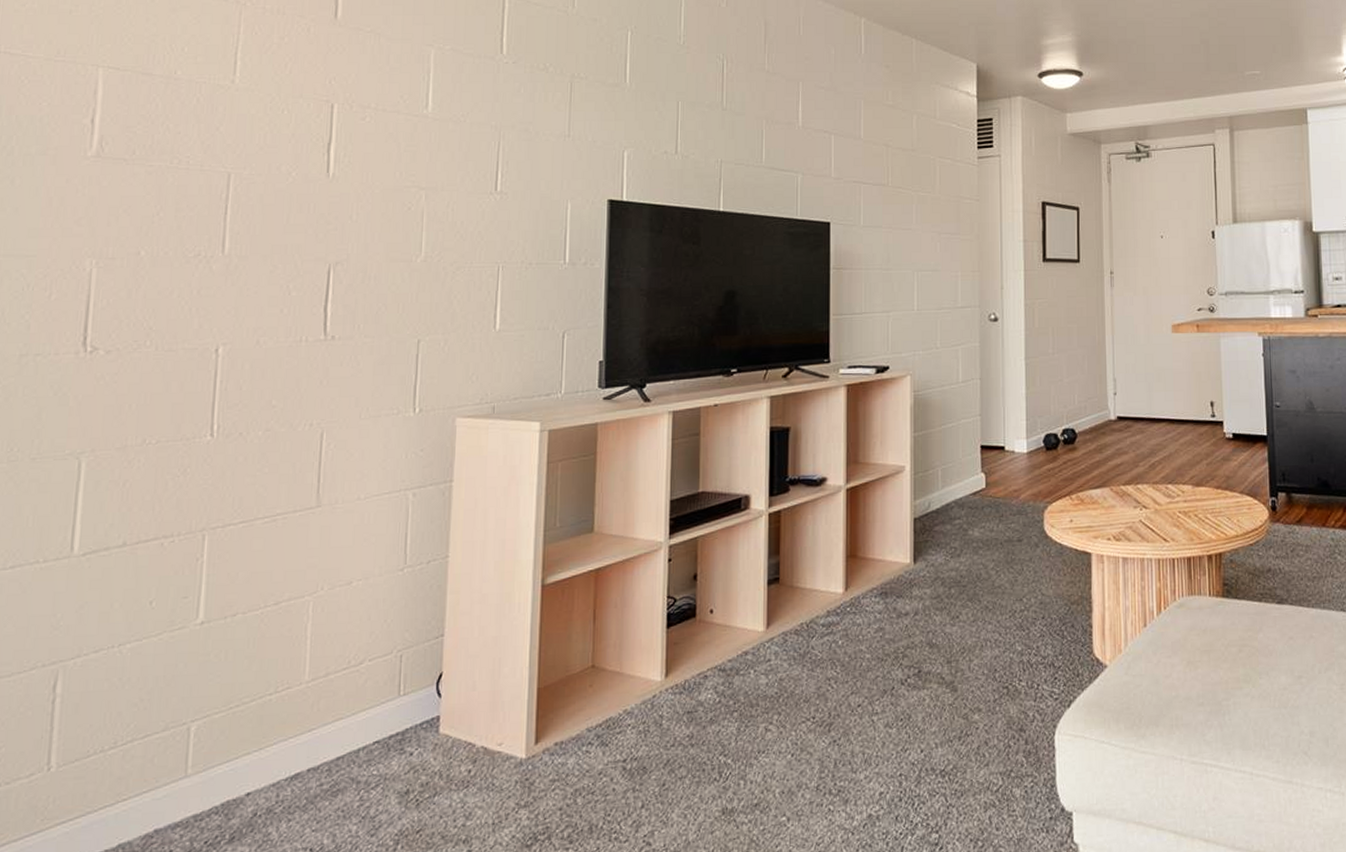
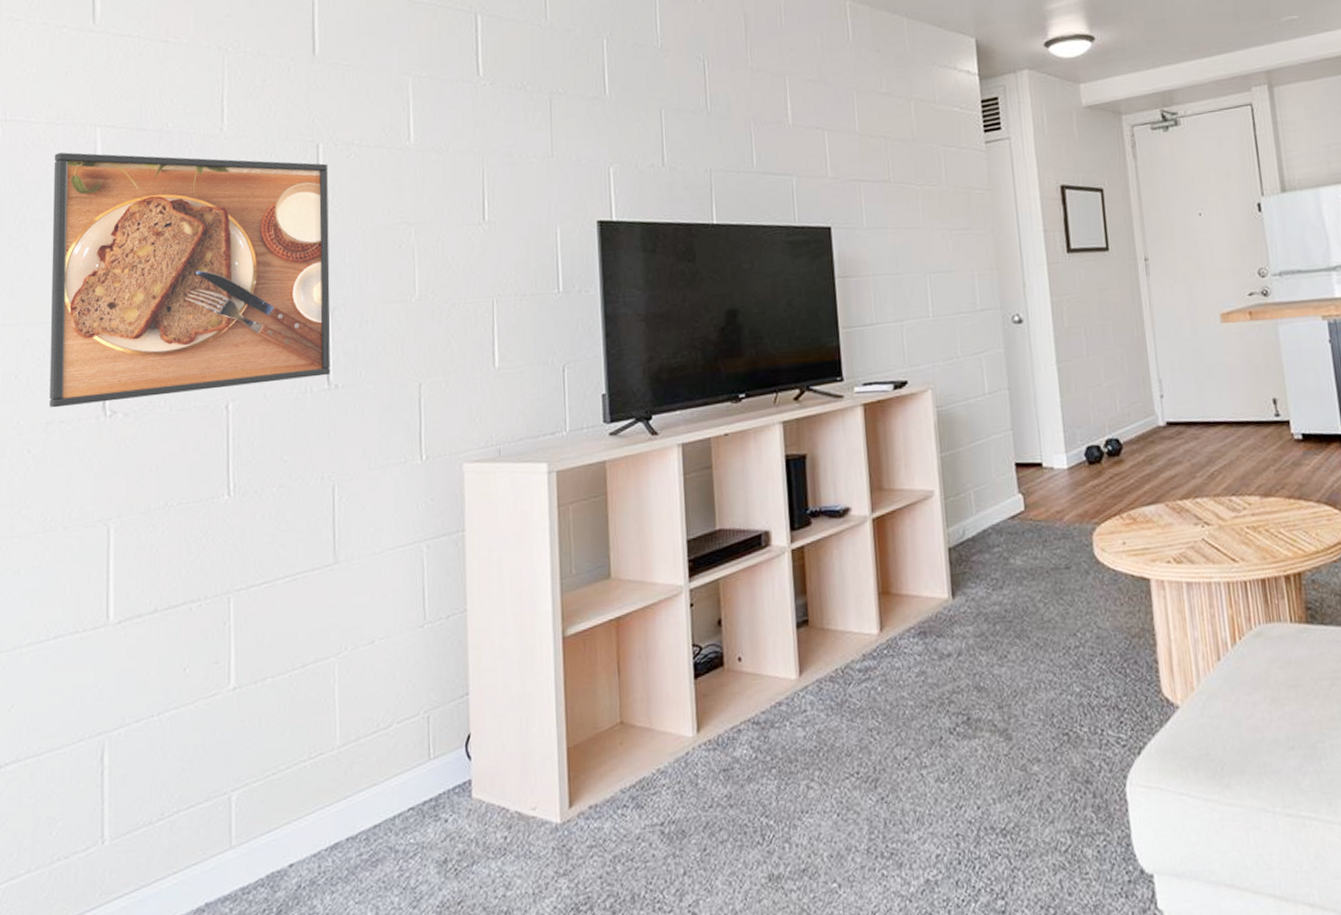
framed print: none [25,90,342,341] -> present [49,152,331,408]

